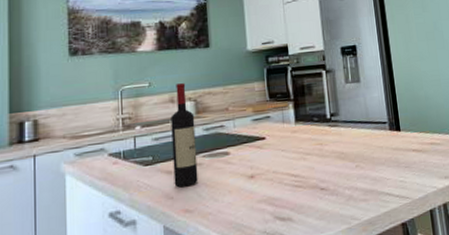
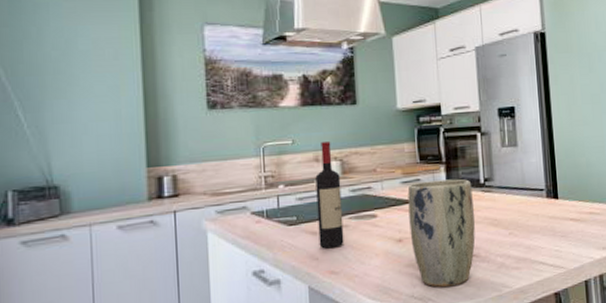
plant pot: none [258,115,324,222] -> present [407,179,476,288]

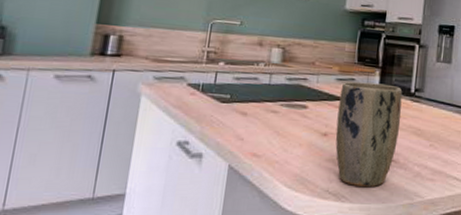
wine bottle: present [315,142,344,249] -> none [247,28,280,132]

